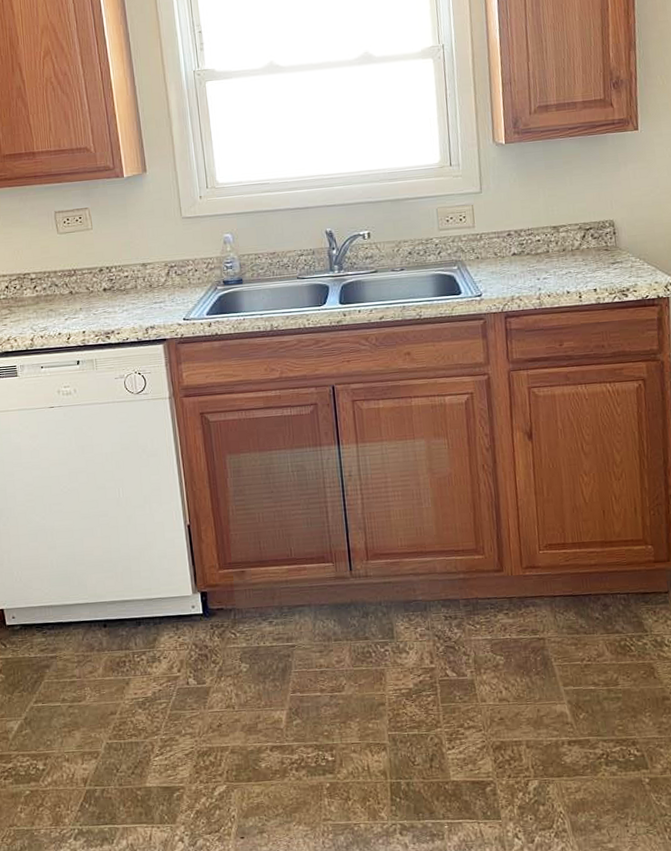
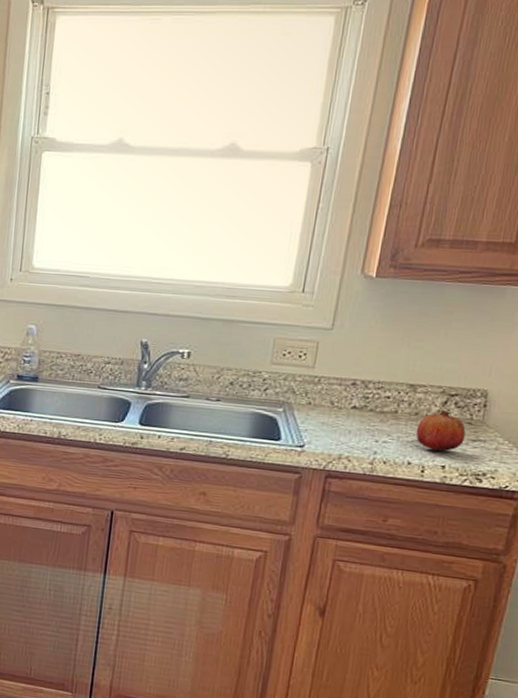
fruit: none [567,242,606,278] -> present [416,409,466,452]

